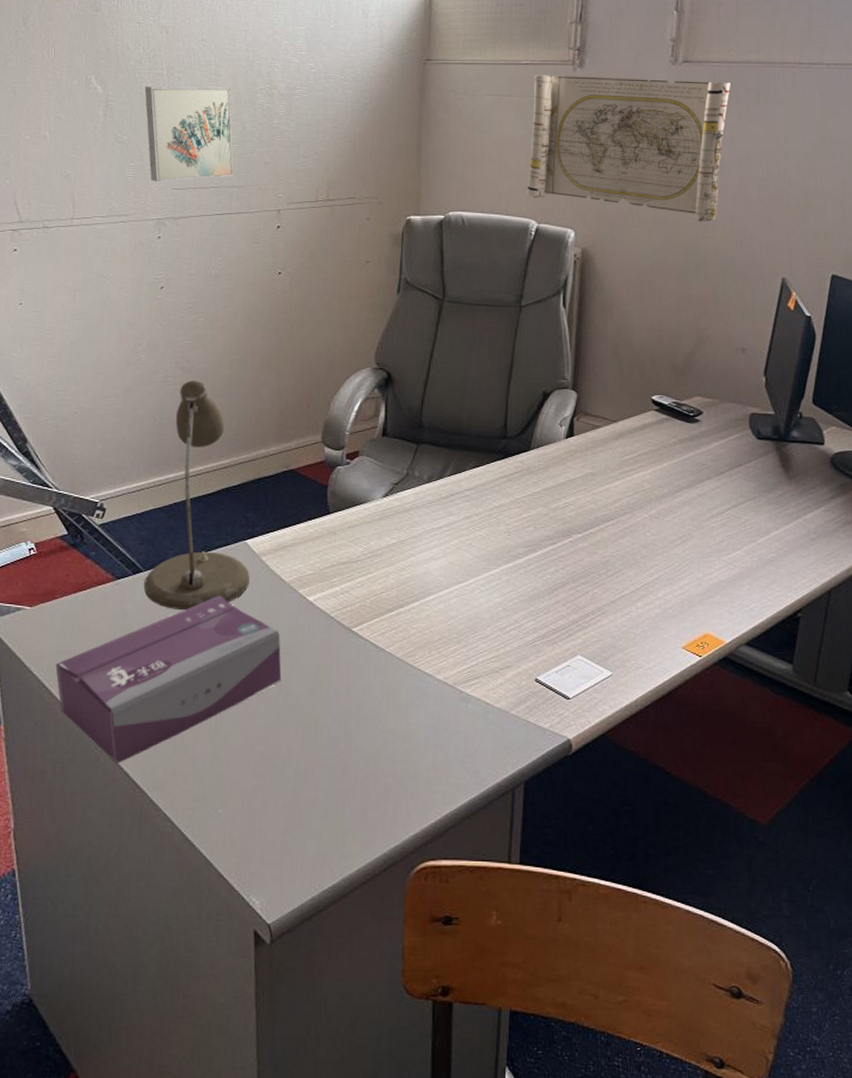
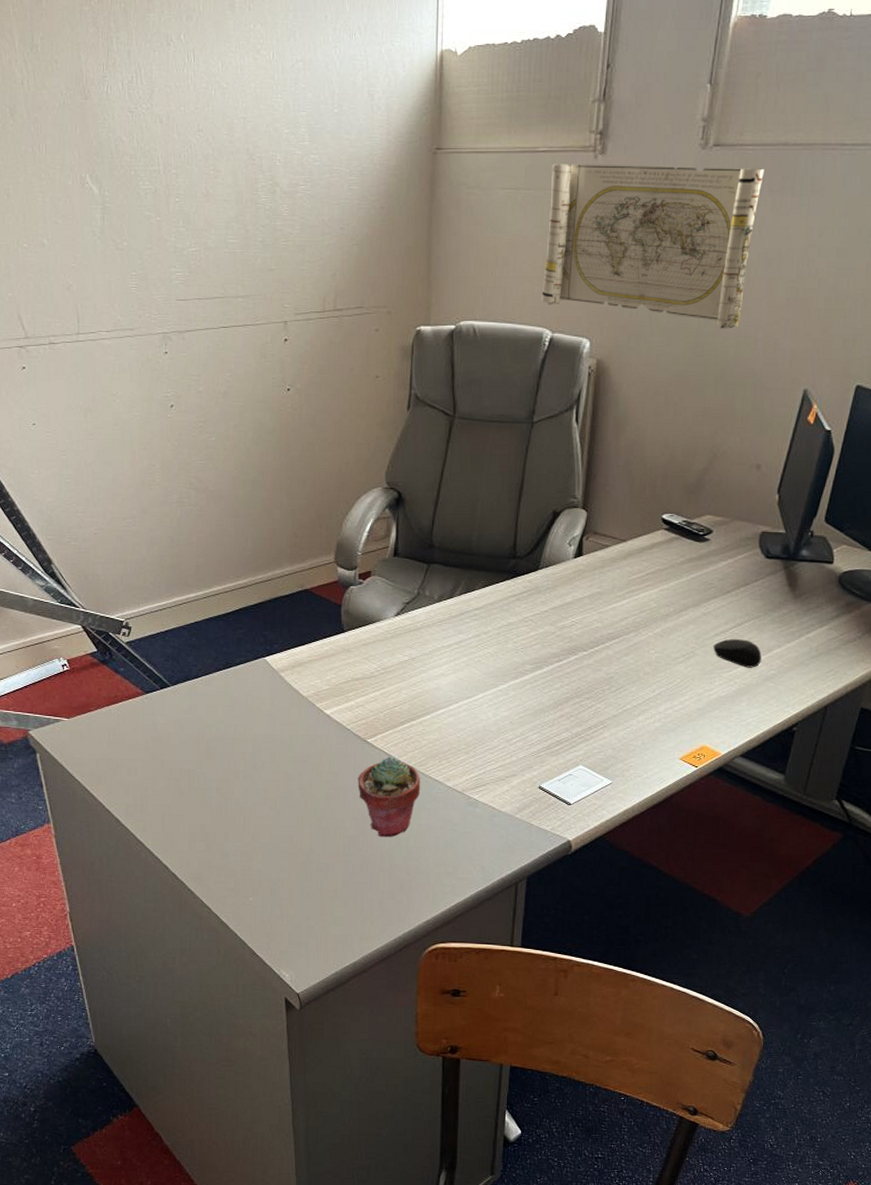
tissue box: present [55,596,282,763] -> none [95,709,303,858]
wall art: present [144,86,234,182] -> none [141,184,238,292]
desk lamp: present [144,380,250,611] -> none [172,501,270,723]
potted succulent: none [341,647,409,738] -> present [358,757,421,838]
computer mouse: none [710,521,760,551] -> present [713,639,762,668]

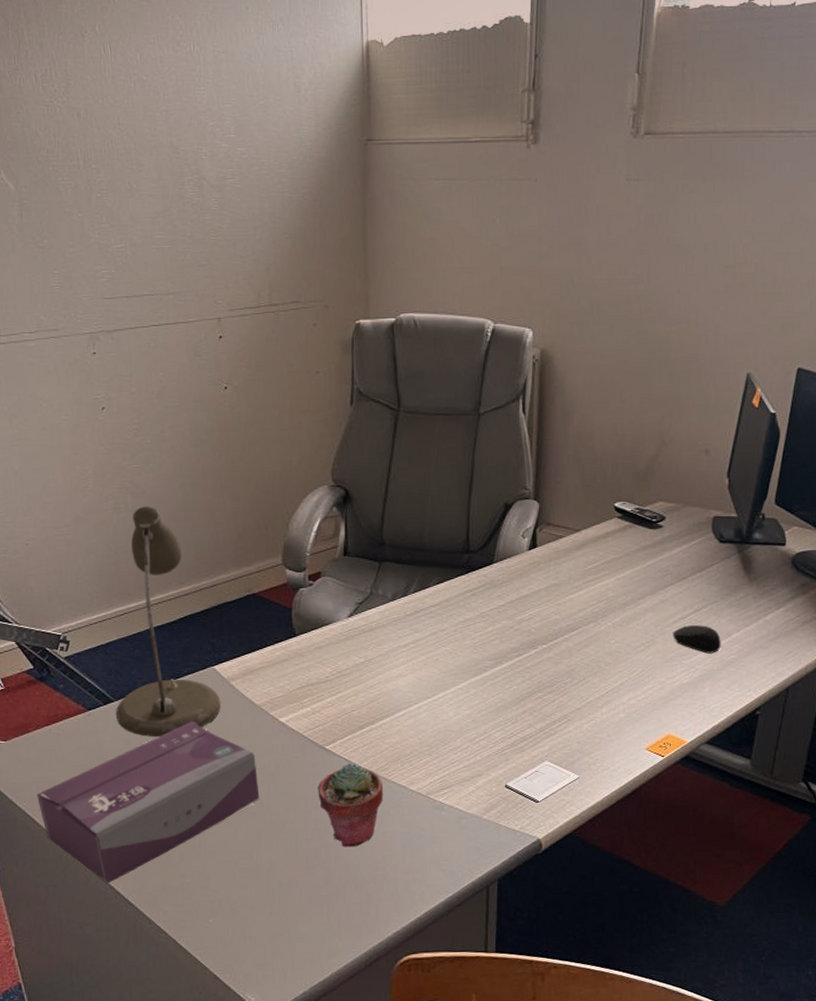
tissue box: none [95,709,303,858] -> present [37,722,260,883]
desk lamp: none [172,501,270,723] -> present [116,506,221,738]
map: present [541,164,764,329] -> none [481,153,695,315]

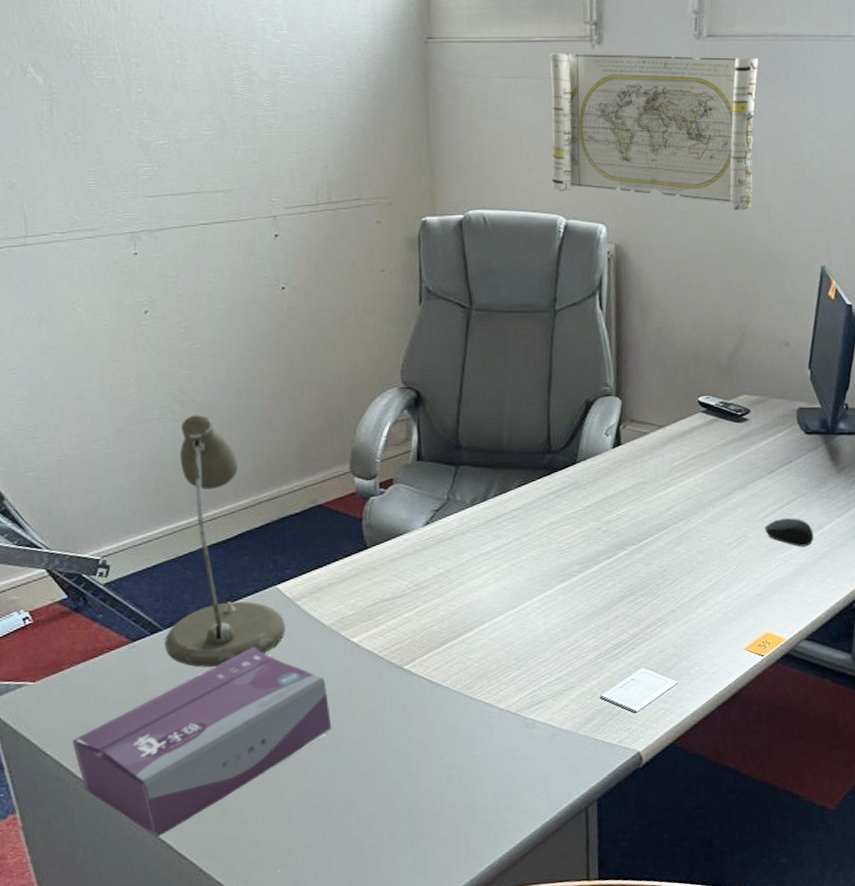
potted succulent: present [317,763,384,848] -> none [396,683,470,777]
map: none [481,153,695,315] -> present [549,53,758,210]

